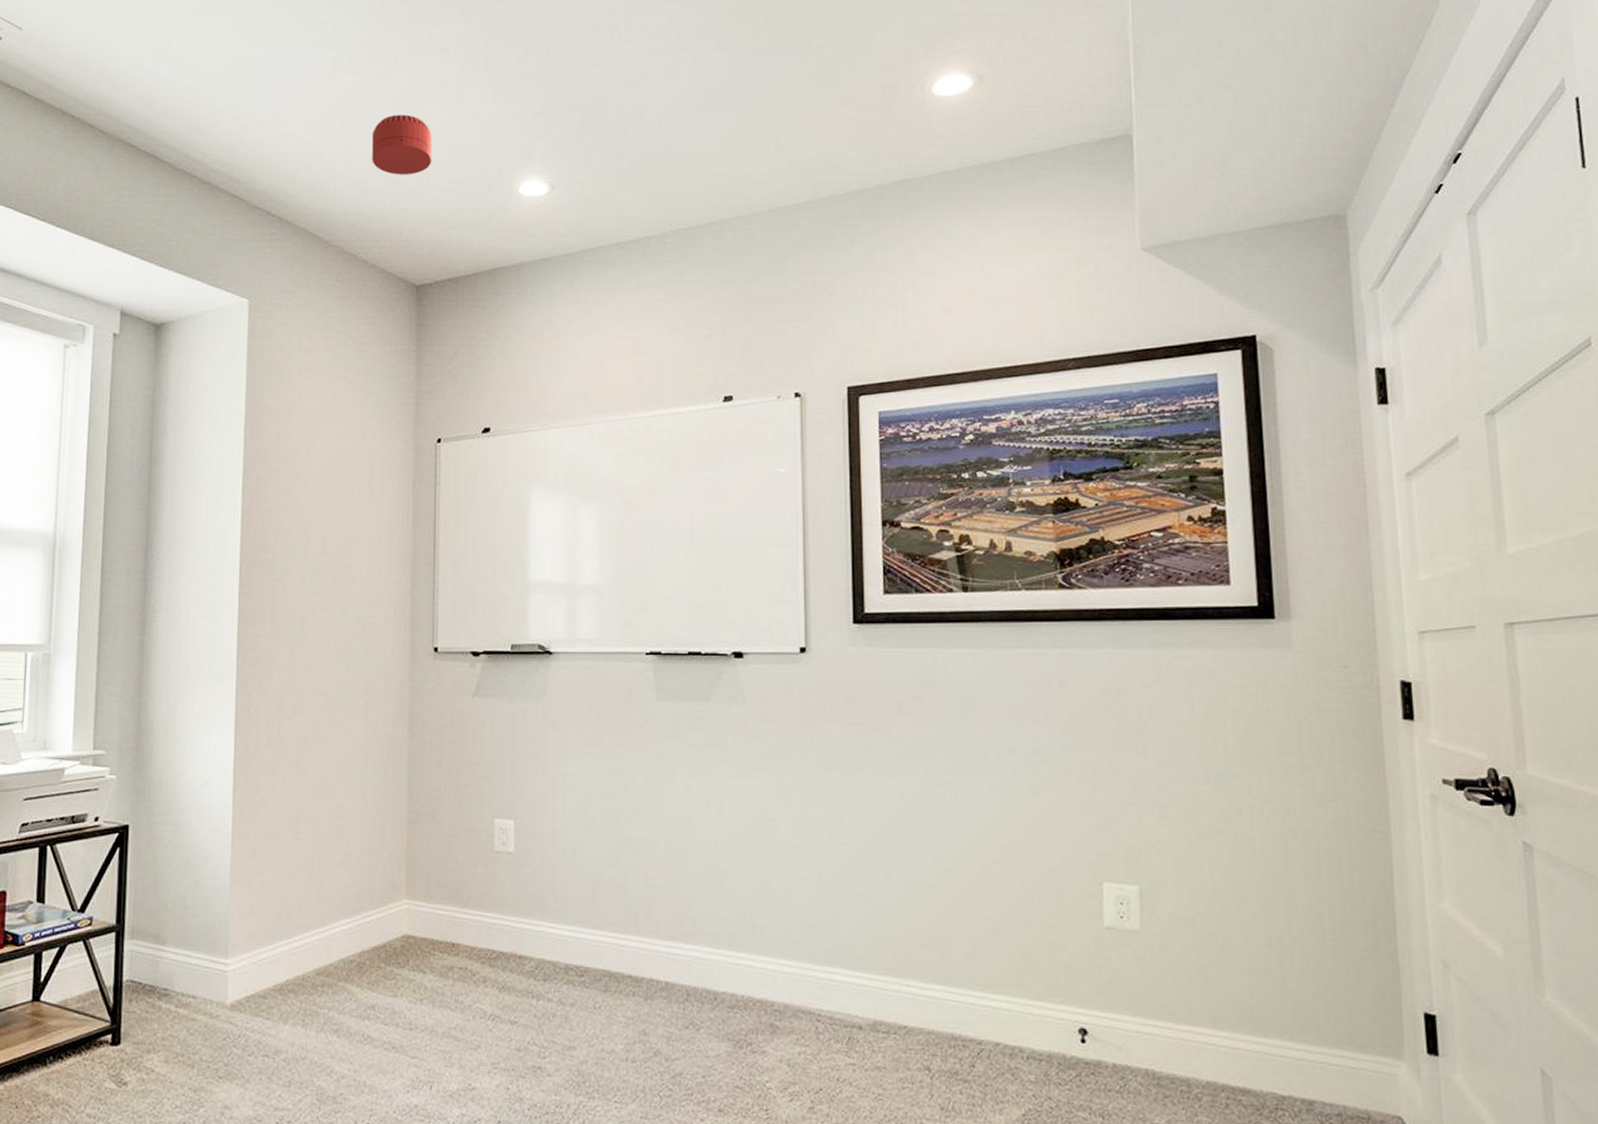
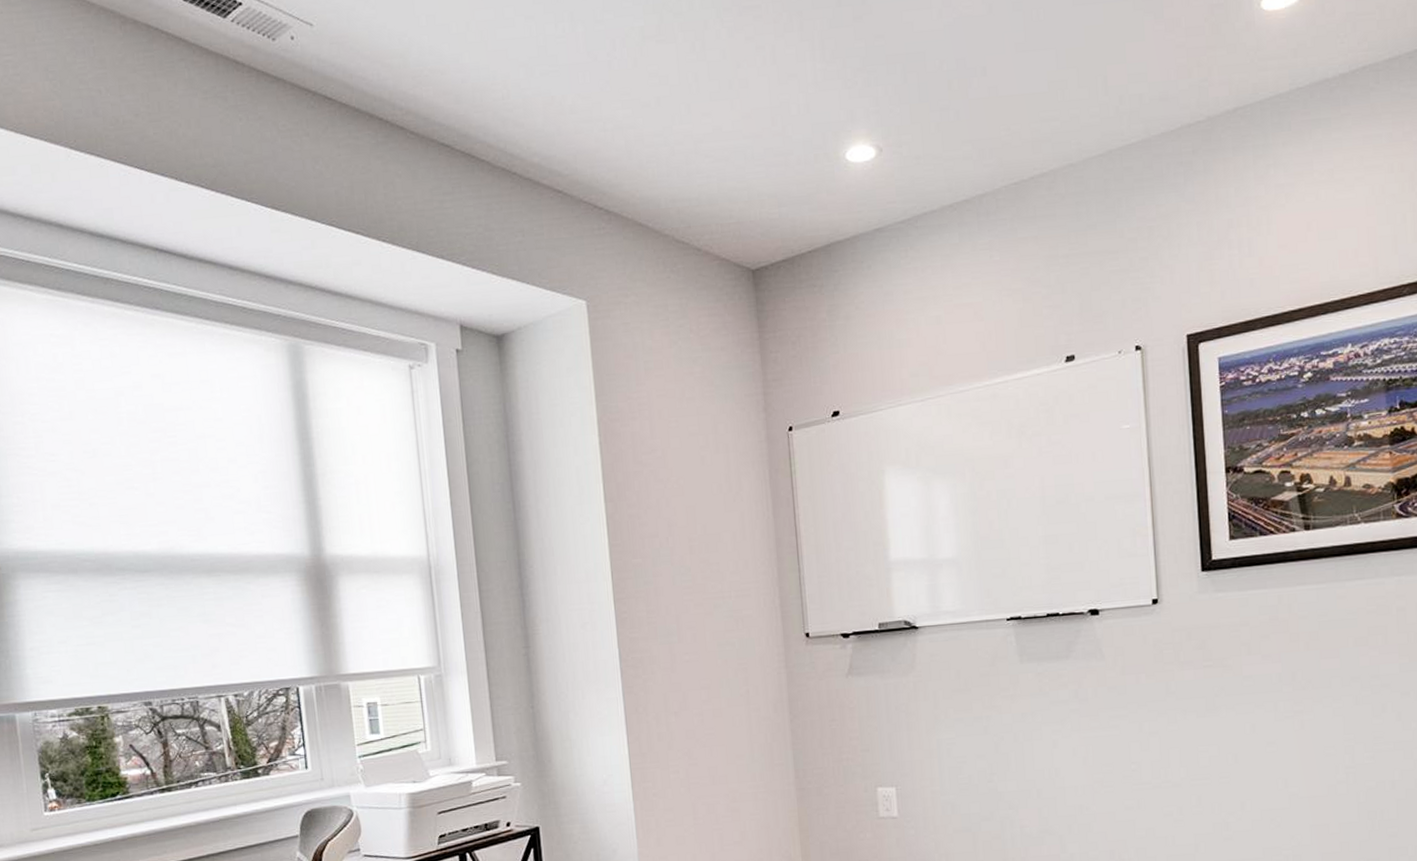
smoke detector: present [372,114,433,175] -> none [690,84,755,152]

